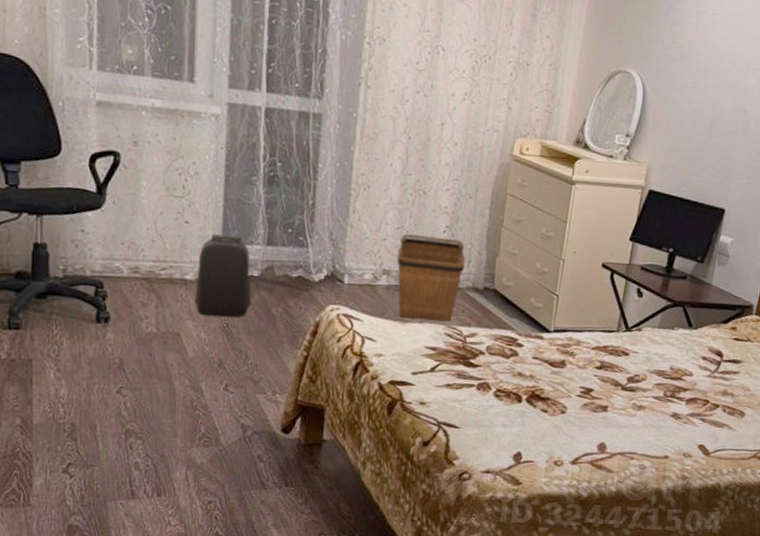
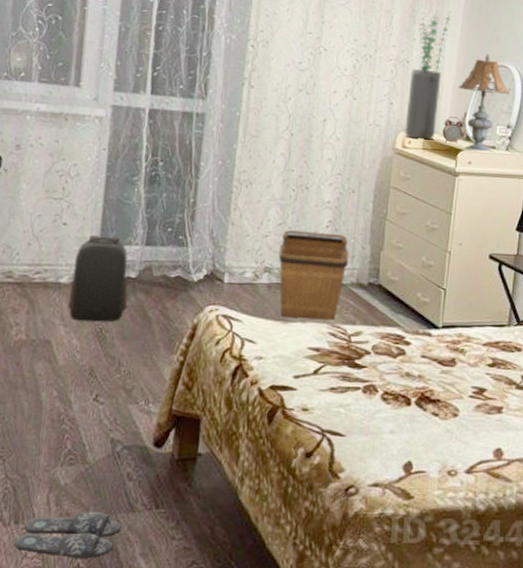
slippers: none [157,486,254,527] -> present [13,511,121,558]
vase: none [522,9,574,147] -> present [404,10,451,141]
alarm clock: none [560,123,583,153] -> present [442,117,464,145]
table lamp: none [578,58,630,161] -> present [458,53,510,152]

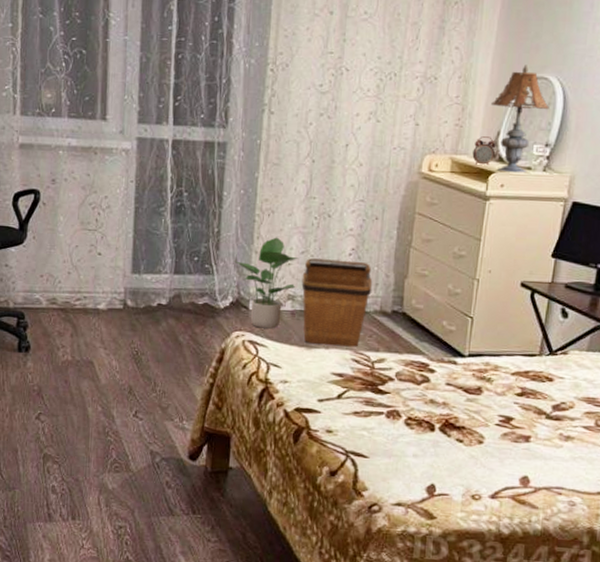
slippers: present [13,511,121,558] -> none [72,512,163,553]
backpack: present [68,235,128,322] -> none [106,264,160,345]
potted plant: none [210,208,277,302] -> present [234,237,299,329]
vase: present [404,10,451,141] -> none [430,19,485,163]

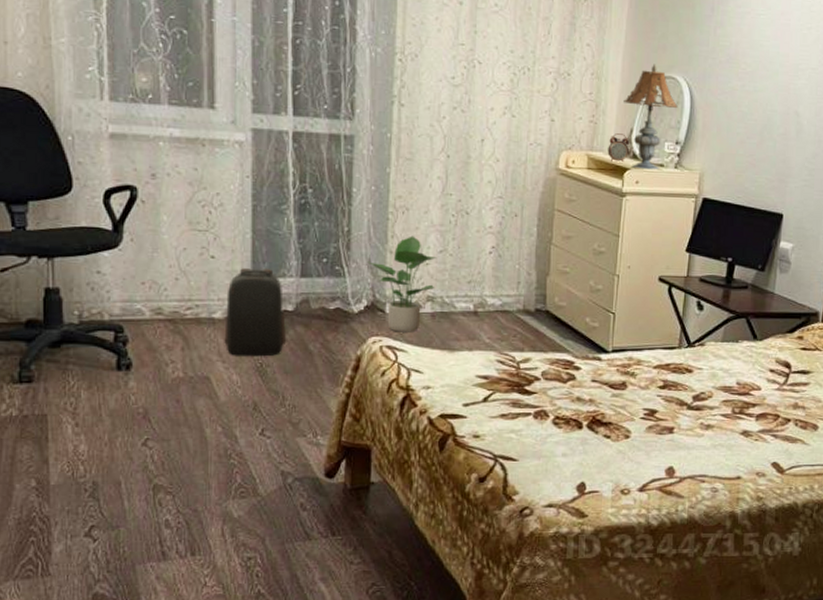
backpack: none [106,264,160,345] -> present [224,268,287,357]
bicycle basket: present [301,258,373,347] -> none [441,257,515,348]

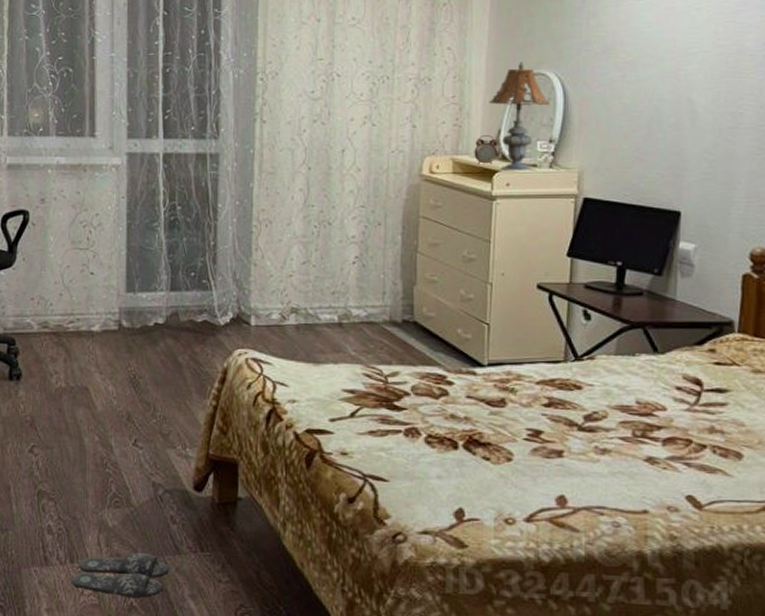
slippers: none [192,540,299,585] -> present [71,552,169,598]
backpack: present [224,268,287,357] -> none [101,283,158,368]
potted plant: present [367,236,437,333] -> none [233,248,301,345]

